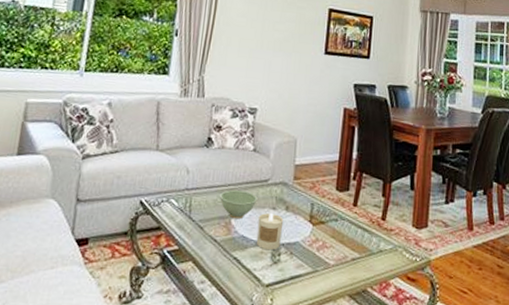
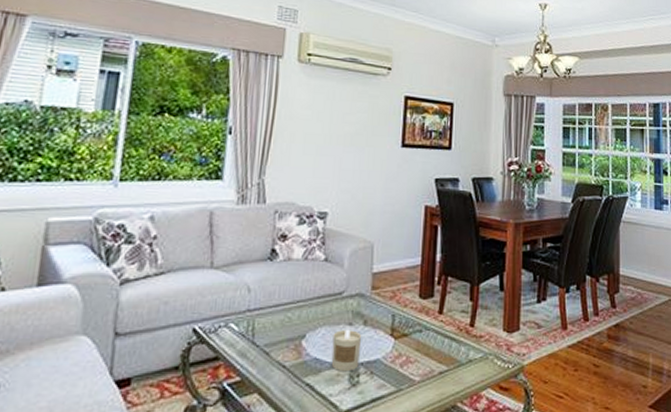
bowl: present [220,190,258,220] -> none [288,307,331,340]

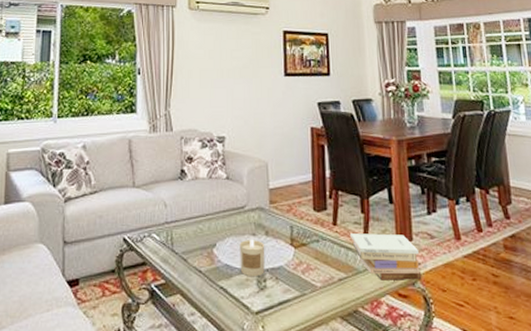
books: none [455,323,525,373] -> present [349,233,422,281]

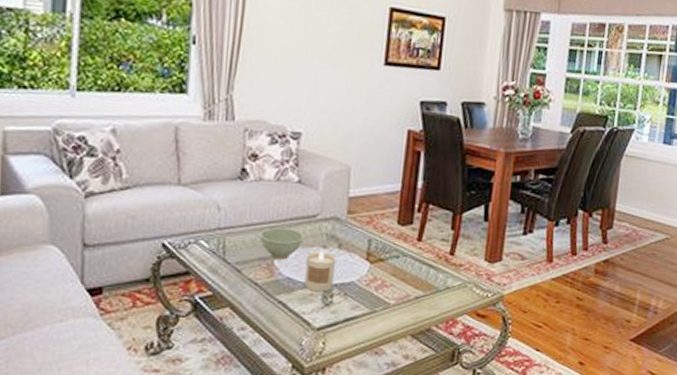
bowl: none [200,220,237,248] -> present [260,228,305,260]
books: present [349,233,422,281] -> none [434,251,506,301]

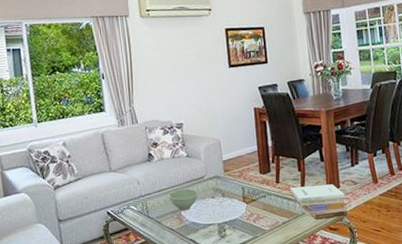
candle: present [304,251,337,292] -> none [202,200,224,229]
books: none [434,251,506,301] -> present [289,184,348,220]

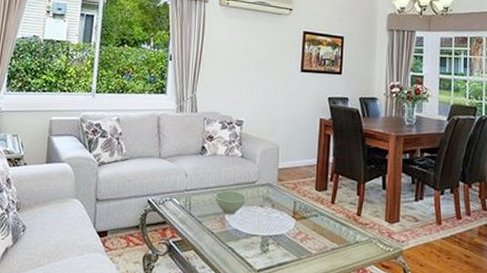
books: present [289,184,348,220] -> none [344,212,404,255]

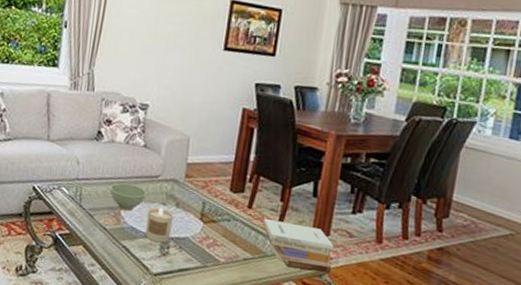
candle: none [247,209,271,242] -> present [145,207,174,243]
books: none [344,212,404,255] -> present [263,219,334,274]

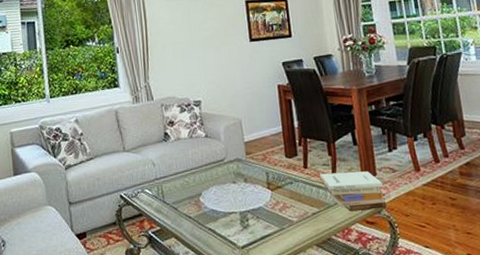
bowl: present [110,183,148,212] -> none [186,172,218,197]
candle: present [145,207,174,243] -> none [222,186,247,218]

